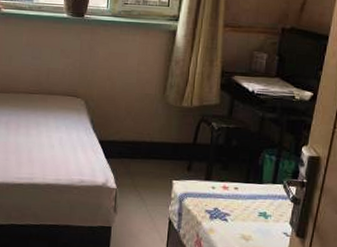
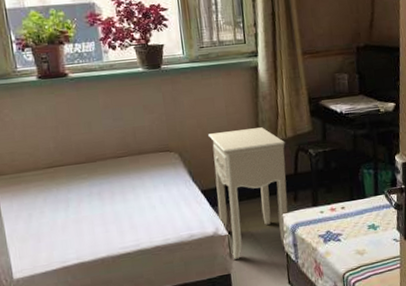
nightstand: none [111,88,189,215] -> present [208,127,288,260]

